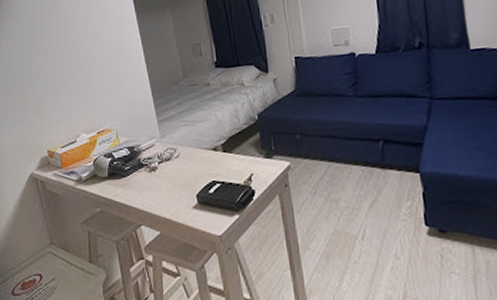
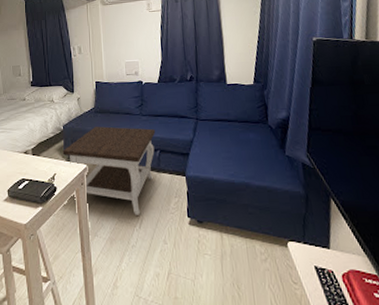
side table: none [259,113,377,225] -> present [62,126,156,217]

